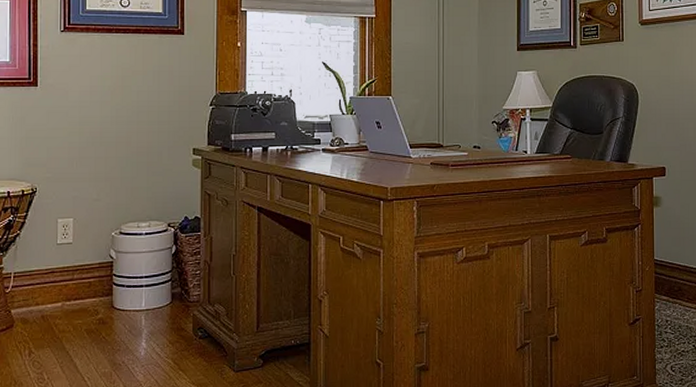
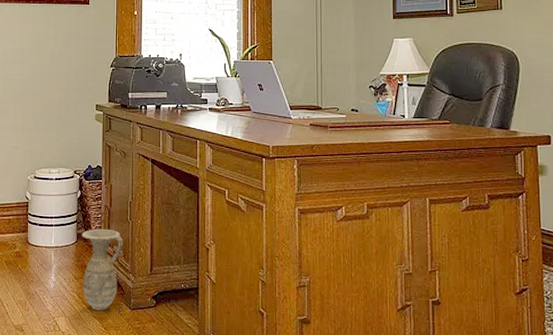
ceramic jug: none [177,286,226,377] -> present [81,228,124,311]

